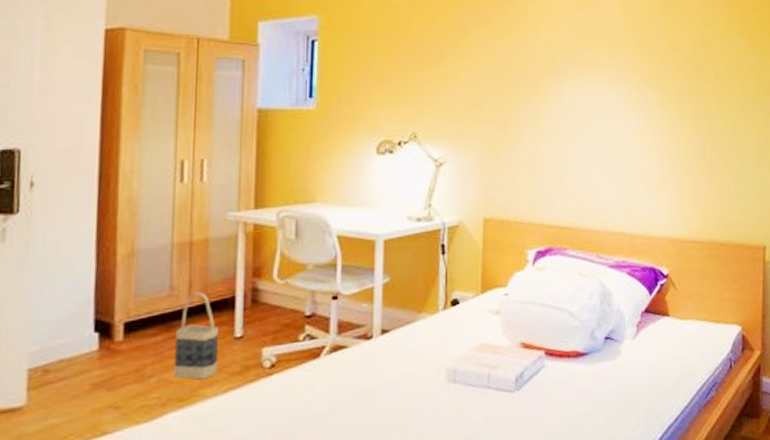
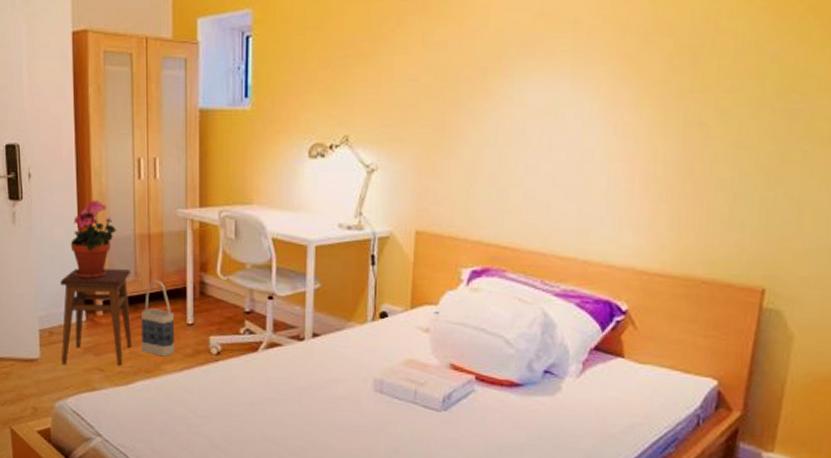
stool: none [57,284,164,410] -> present [60,268,133,366]
potted plant: none [83,208,149,301] -> present [70,200,117,280]

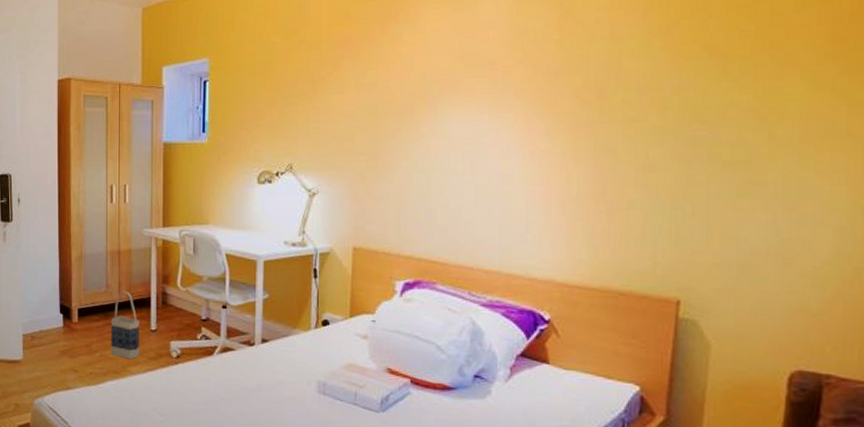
stool: present [60,268,133,366] -> none [41,280,103,367]
potted plant: present [70,200,117,280] -> none [51,221,92,291]

